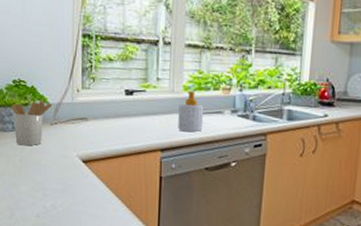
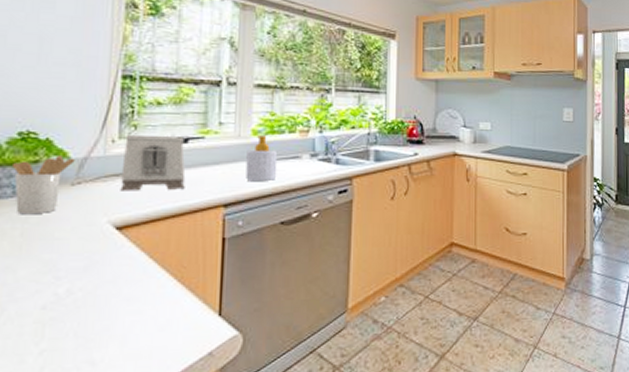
toaster: none [84,85,132,134] -> present [120,134,186,191]

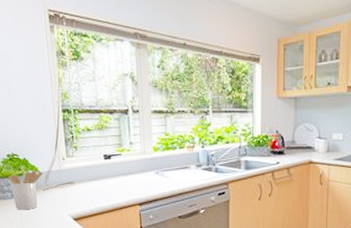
toaster: present [120,134,186,191] -> none [70,153,113,194]
soap bottle: present [245,135,278,181] -> none [151,151,173,186]

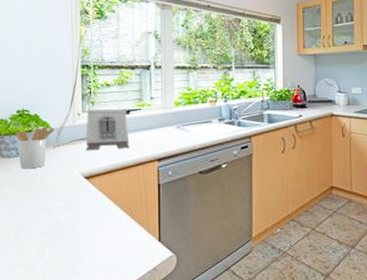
toaster: none [70,153,113,194] -> present [86,108,130,151]

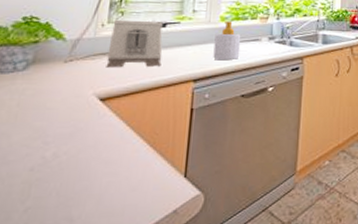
utensil holder: present [15,126,55,168] -> none [15,37,70,86]
soap bottle: none [172,106,195,141] -> present [213,21,241,60]

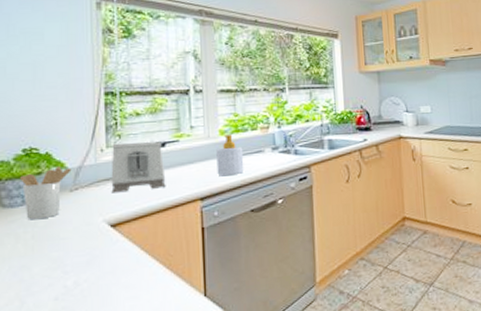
utensil holder: none [15,37,70,86] -> present [20,167,72,219]

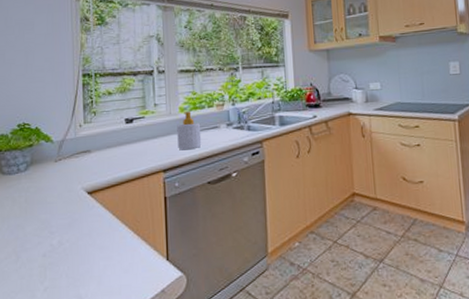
utensil holder: present [20,167,72,219] -> none [16,140,56,185]
toaster: present [111,142,166,193] -> none [88,118,134,164]

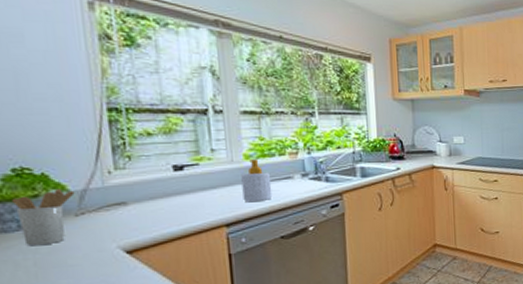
utensil holder: none [16,140,56,185] -> present [12,189,75,245]

